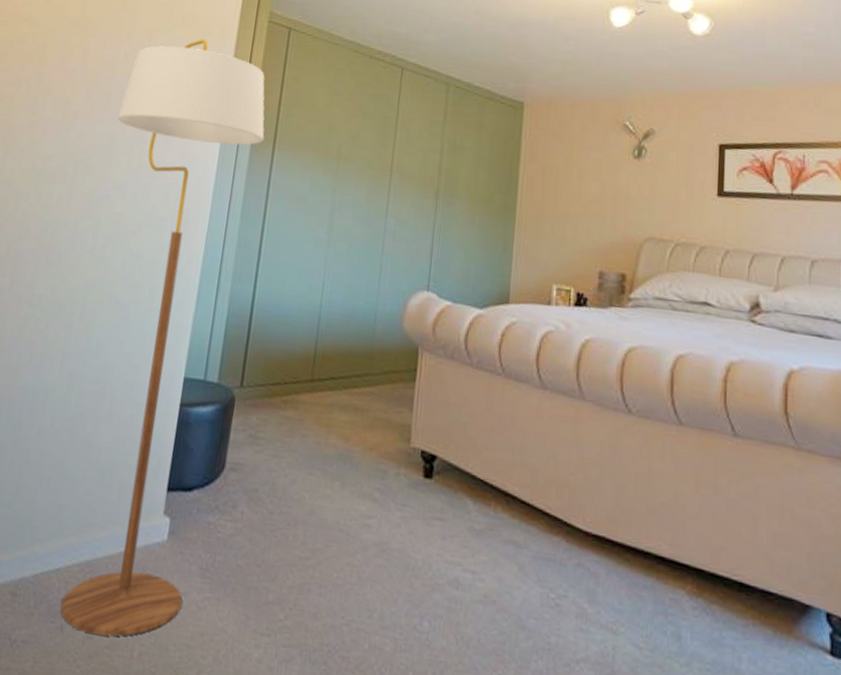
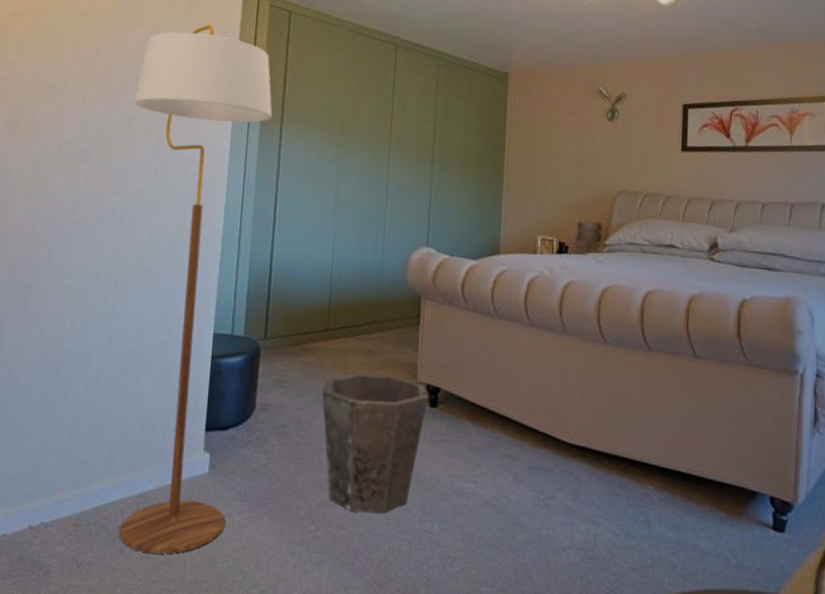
waste bin: none [301,433,423,603] -> present [322,374,429,513]

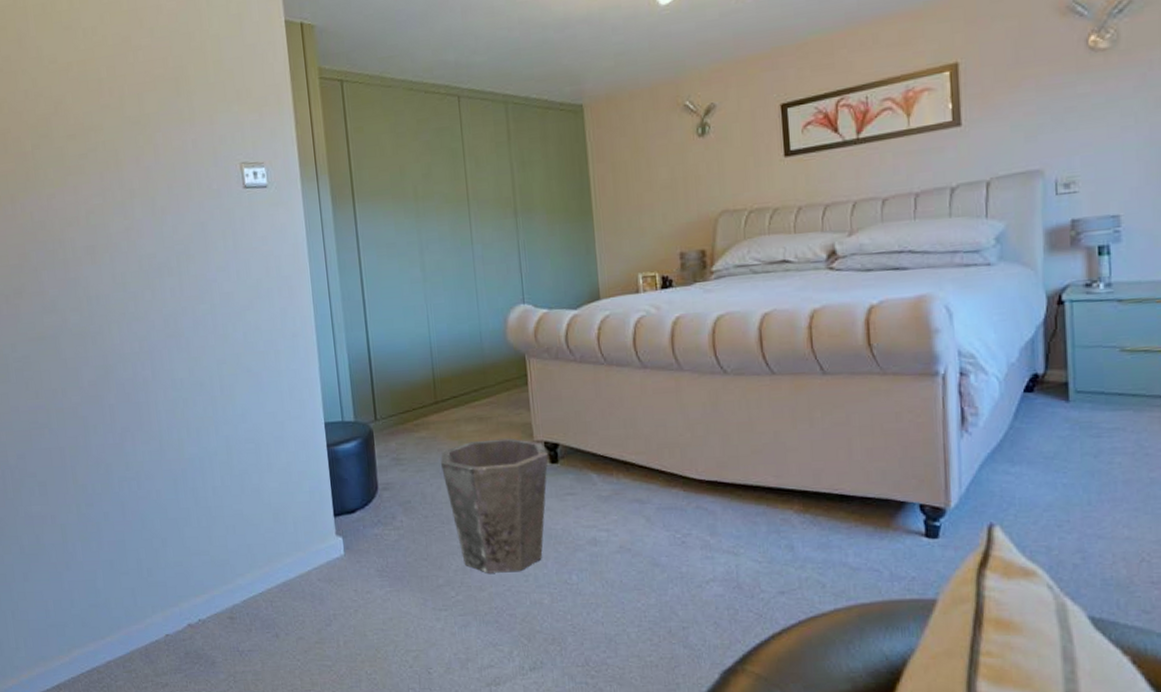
floor lamp: present [118,24,273,554] -> none [202,110,370,635]

